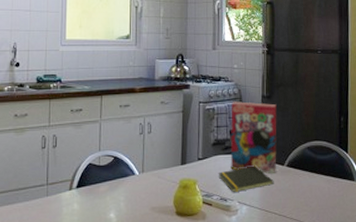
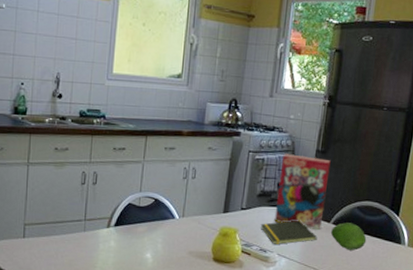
fruit: none [286,164,321,192] -> present [330,222,367,251]

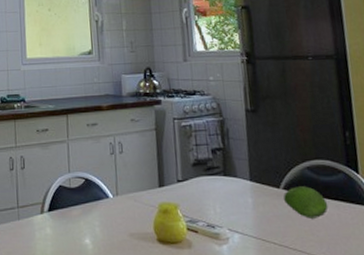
notepad: present [260,220,318,245] -> none [201,188,270,219]
cereal box: present [274,154,331,231] -> none [210,117,271,198]

